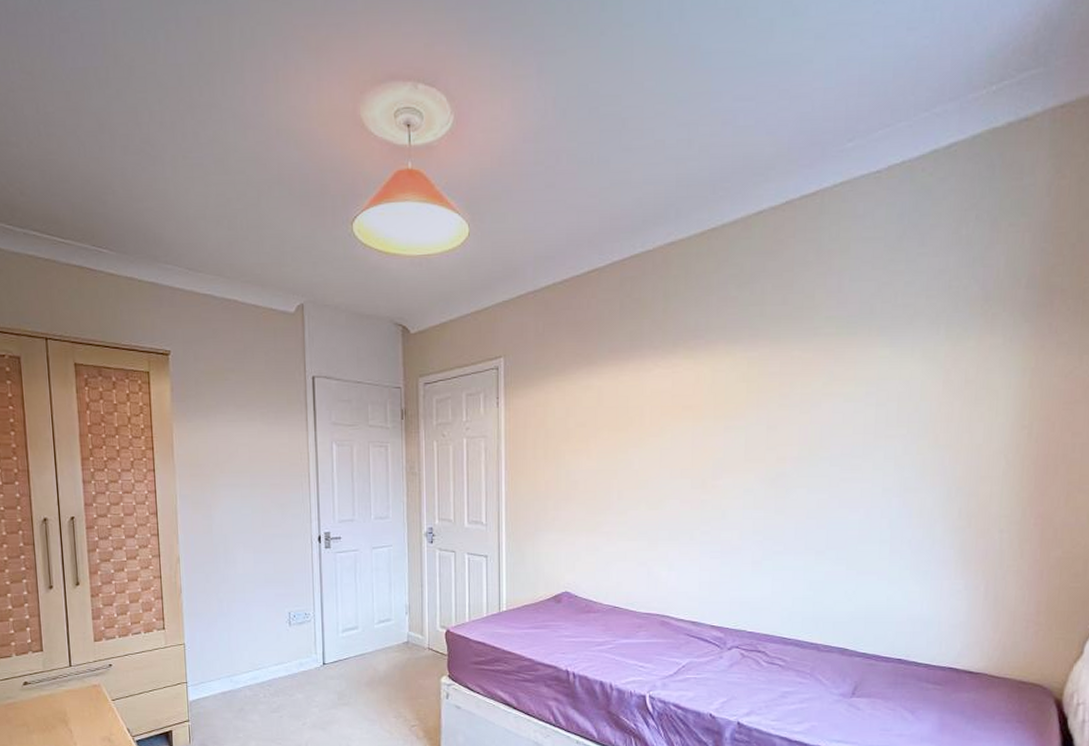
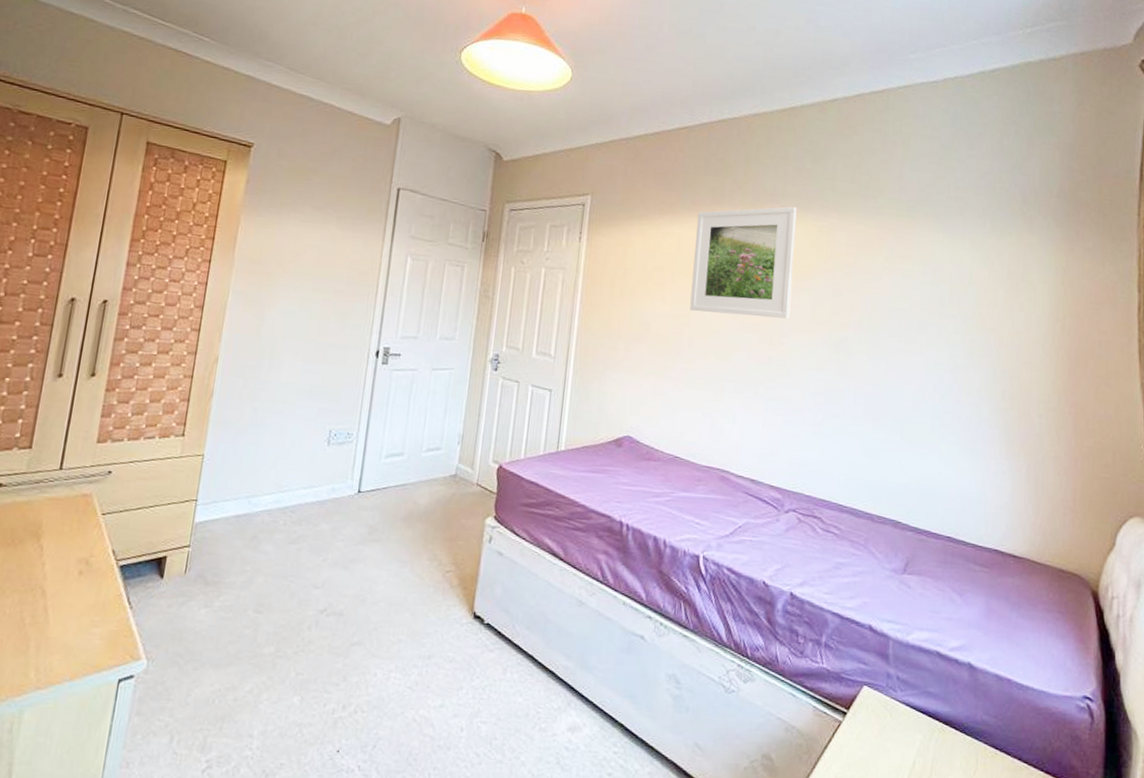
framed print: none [616,340,724,464] -> present [689,206,797,319]

